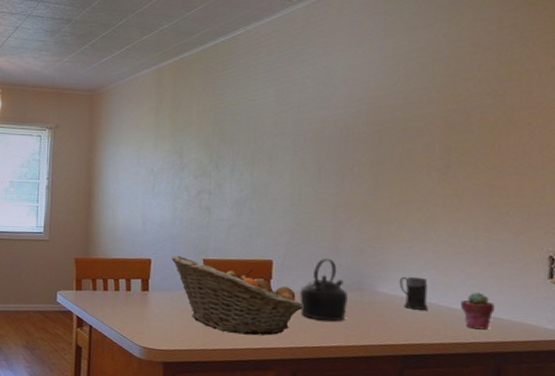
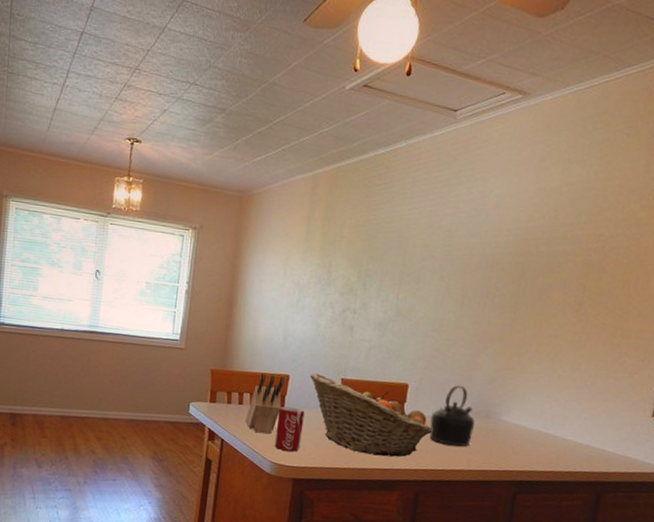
knife block: none [111,258,147,318] -> present [245,372,285,434]
beverage can: none [141,290,169,335] -> present [274,407,305,452]
mug: present [399,276,428,310] -> none [522,406,548,440]
potted succulent: present [460,292,495,330] -> none [573,425,604,461]

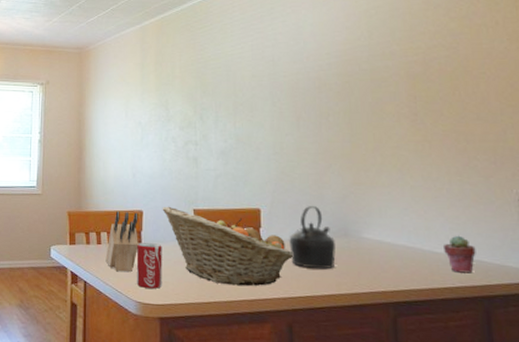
potted succulent: none [573,425,604,461] -> present [442,235,476,274]

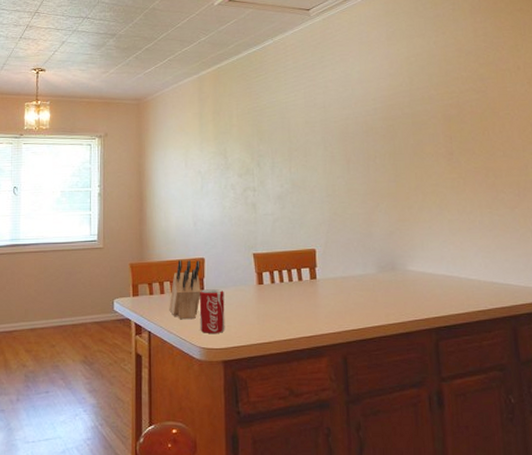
fruit basket: present [162,206,294,287] -> none [223,252,347,324]
kettle: present [289,206,336,270] -> none [342,244,384,303]
potted succulent: present [442,235,476,274] -> none [476,262,504,296]

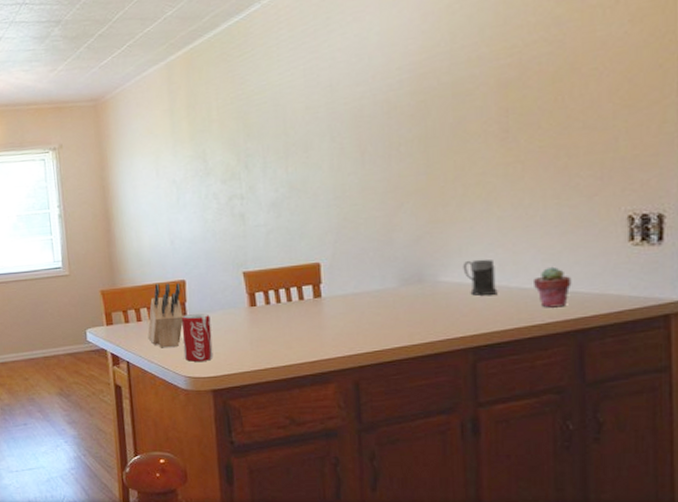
mug: none [425,253,452,283] -> present [463,259,498,296]
potted succulent: none [476,262,504,296] -> present [532,266,572,308]

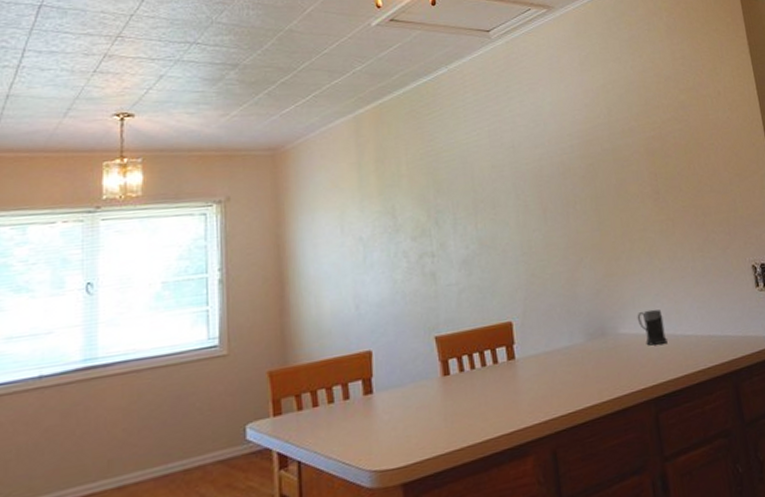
knife block: present [147,283,184,347] -> none [325,354,369,437]
beverage can: present [182,314,213,362] -> none [367,389,403,451]
potted succulent: present [532,266,572,308] -> none [692,313,722,353]

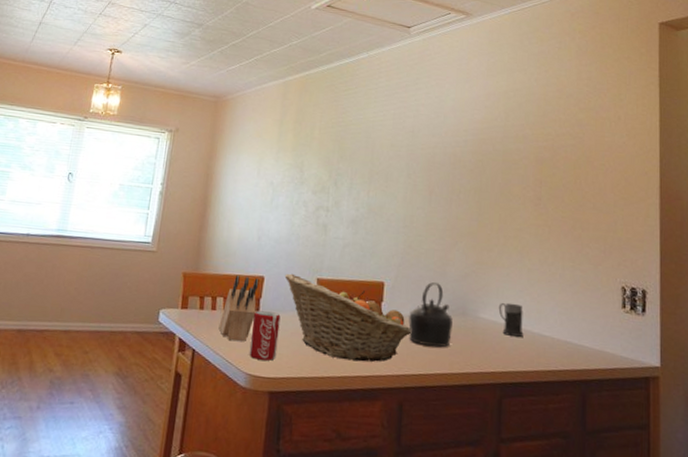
knife block: none [325,354,369,437] -> present [218,274,259,341]
beverage can: none [367,389,403,451] -> present [249,311,281,361]
fruit basket: none [396,337,552,423] -> present [284,273,412,362]
kettle: none [545,308,595,381] -> present [408,282,453,348]

